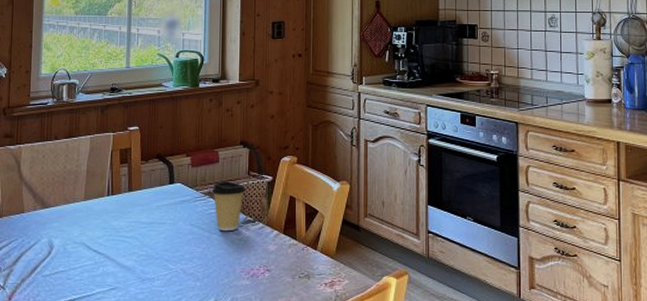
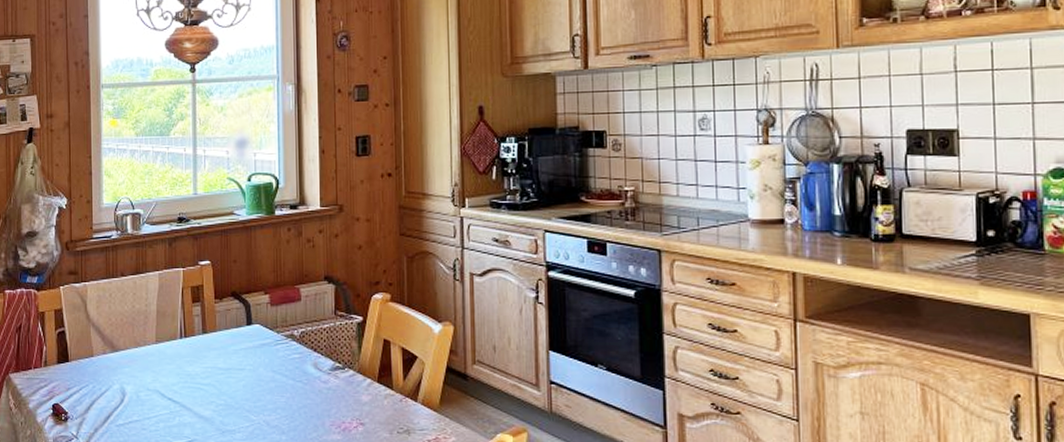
coffee cup: present [211,181,245,232] -> none [294,322,332,379]

